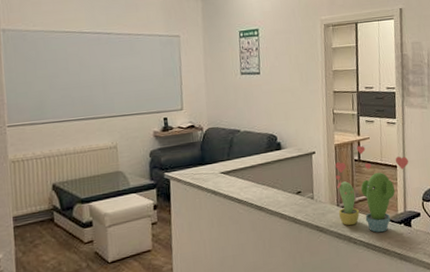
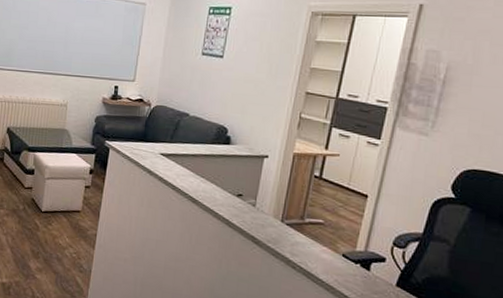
potted cactus: present [335,145,409,233] -> none [280,160,385,266]

